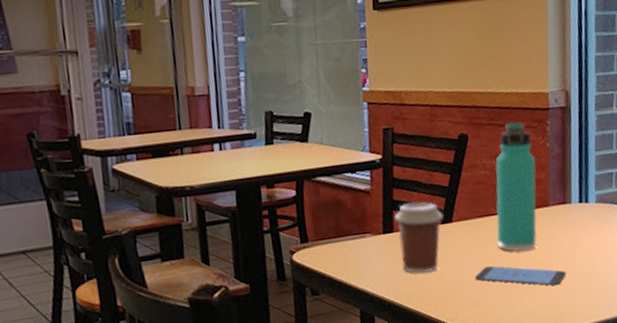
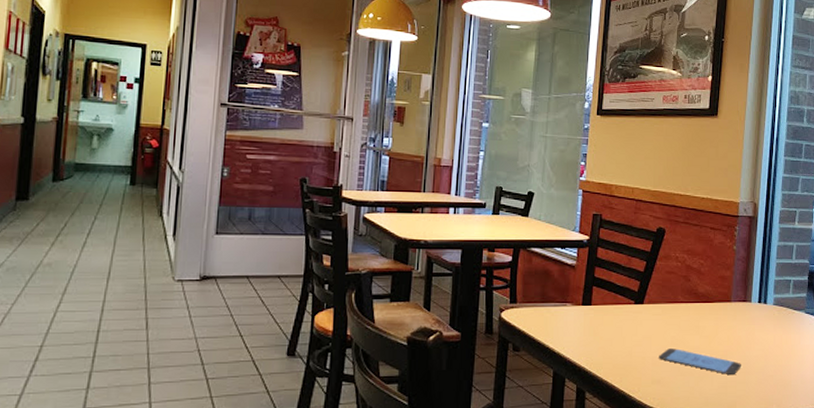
coffee cup: present [395,201,444,274] -> none [594,281,637,347]
thermos bottle: present [495,121,537,252] -> none [682,223,723,339]

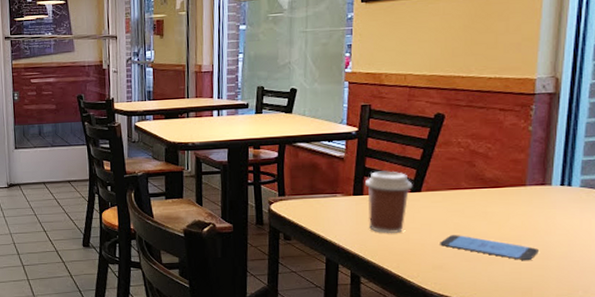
coffee cup: none [594,281,637,347] -> present [365,171,413,234]

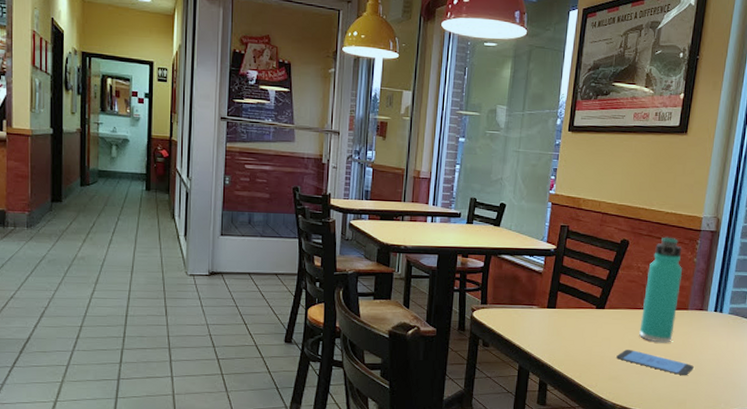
coffee cup: present [365,171,413,234] -> none [558,287,598,346]
thermos bottle: none [466,105,516,225] -> present [639,236,683,343]

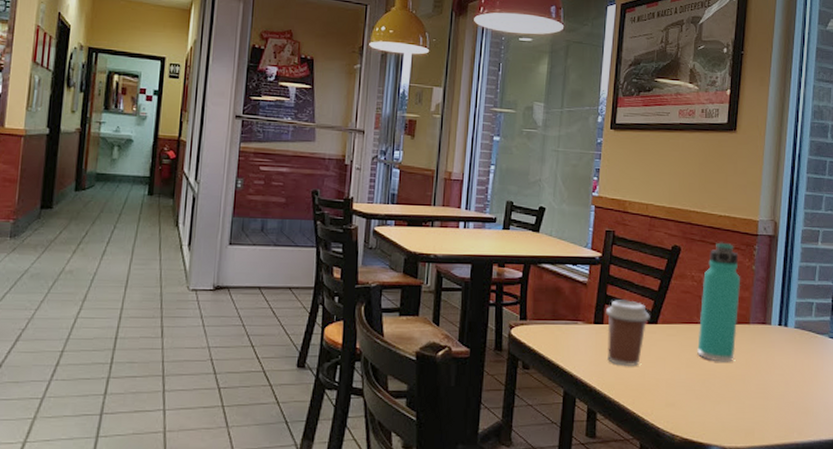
coffee cup: none [558,287,598,346] -> present [606,300,650,367]
smartphone: present [616,350,694,376] -> none [673,371,760,401]

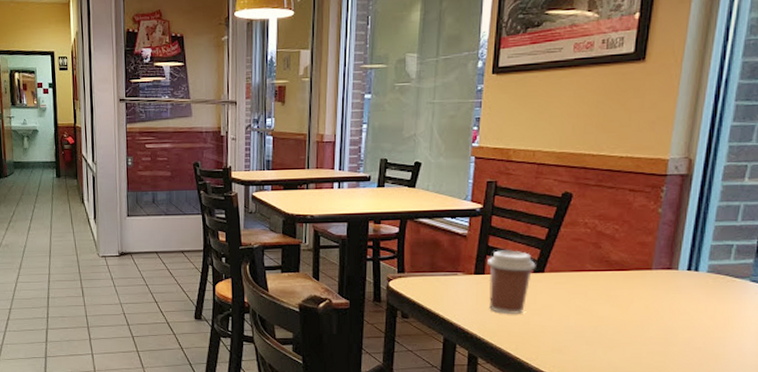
thermos bottle: present [697,242,741,362] -> none [589,185,644,309]

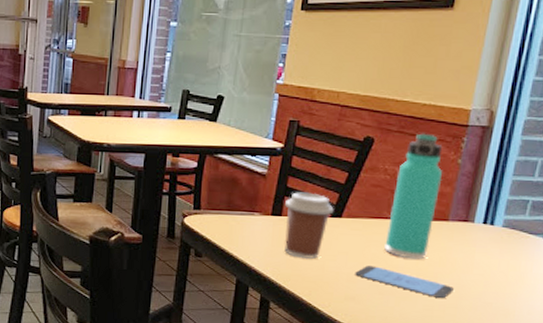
smartphone: none [561,318,661,346] -> present [355,266,454,299]
thermos bottle: none [589,185,644,309] -> present [384,133,443,259]

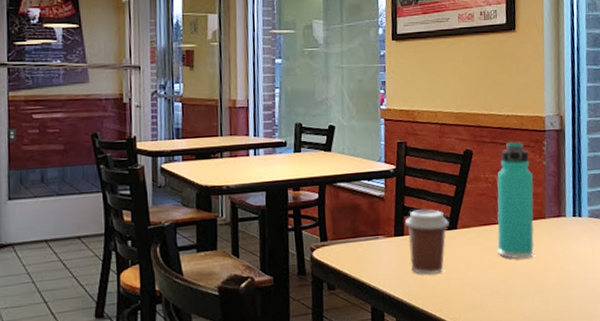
smartphone: present [355,266,454,299] -> none [477,271,561,293]

